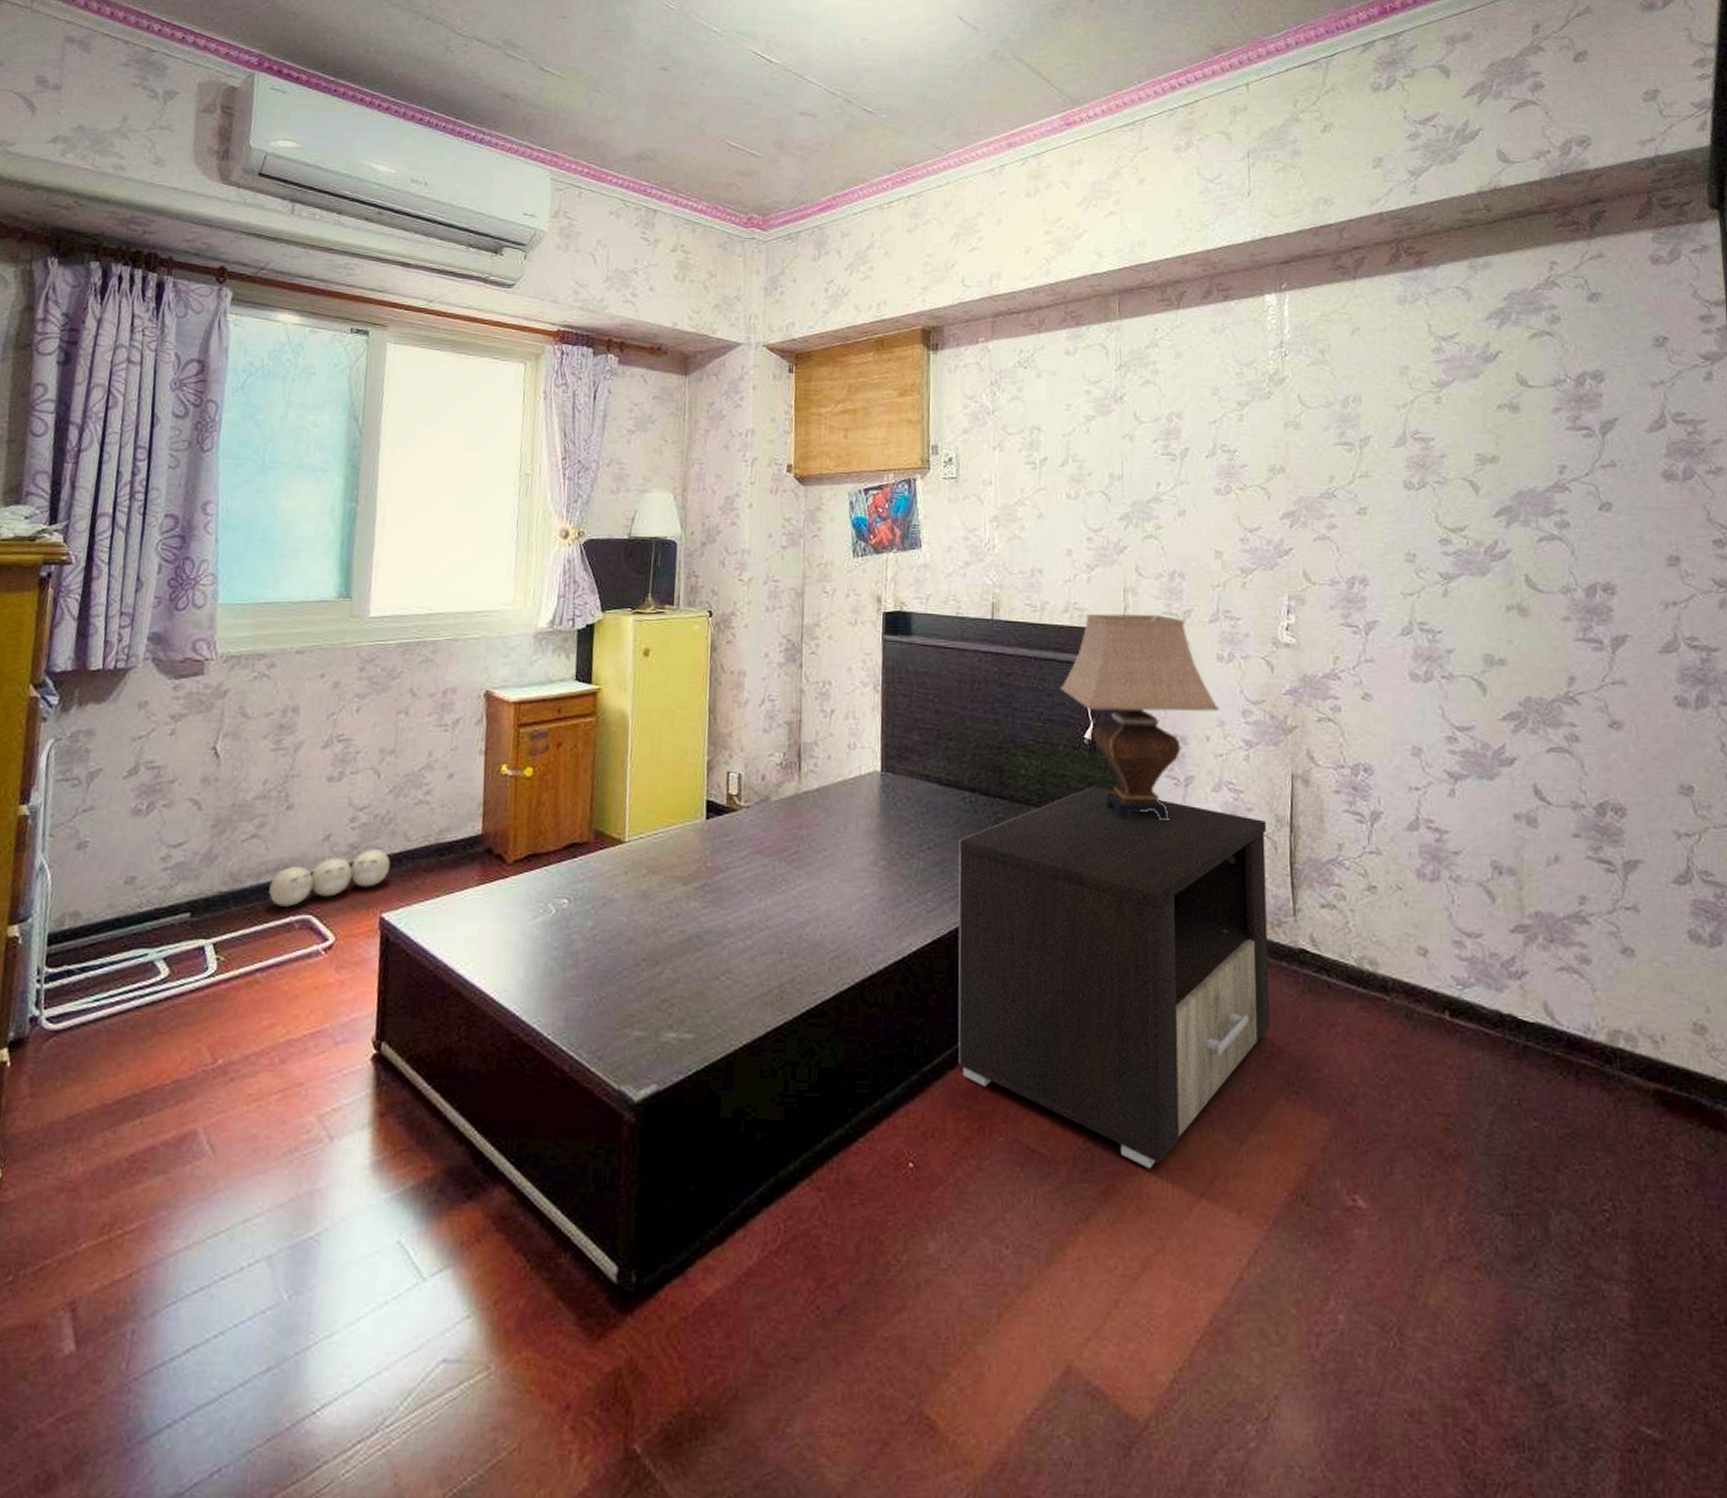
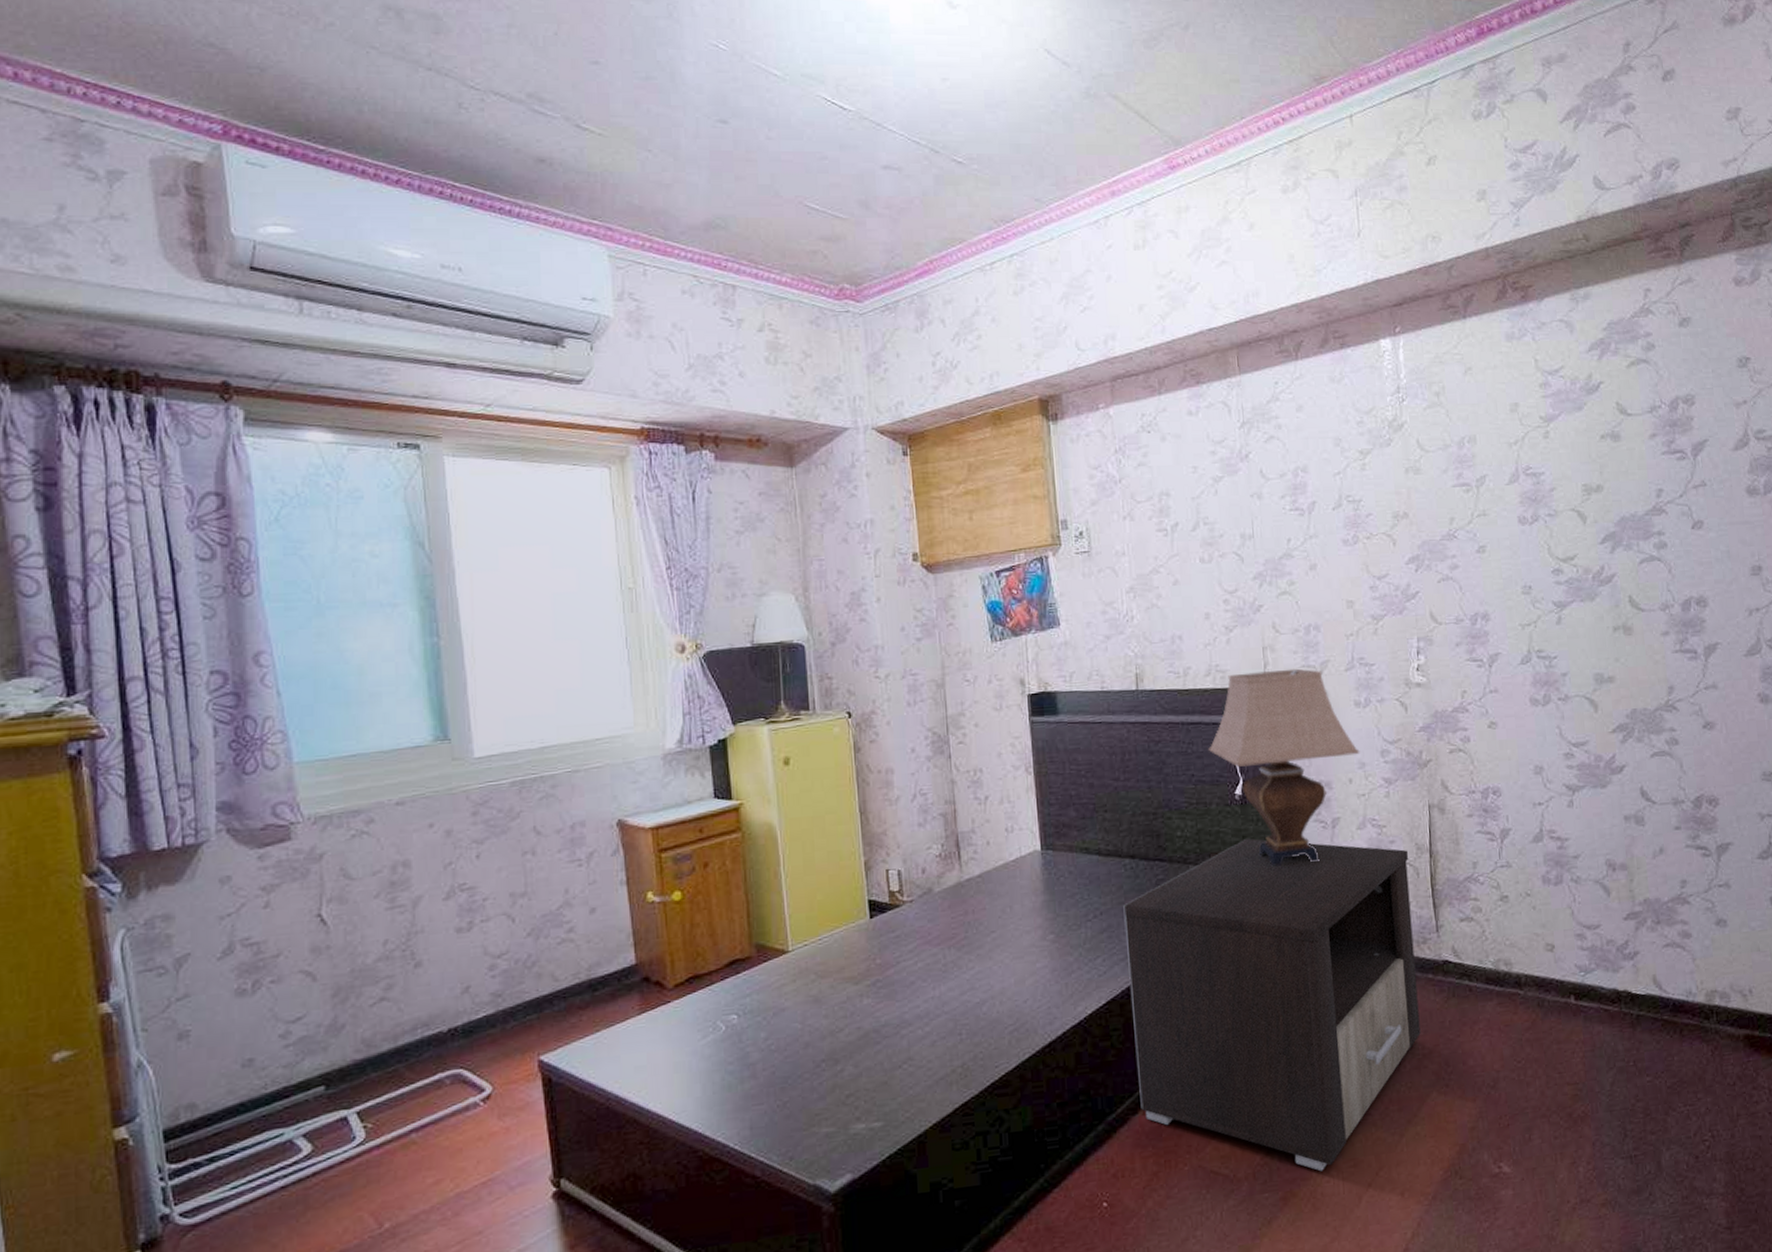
ball: present [269,848,391,907] -> none [410,993,541,1065]

